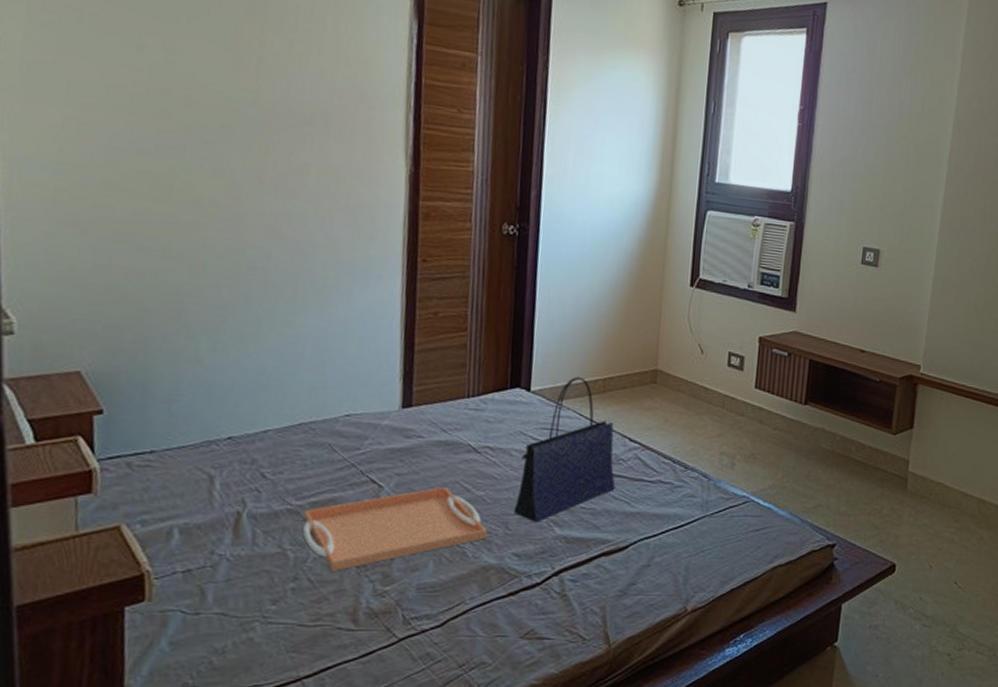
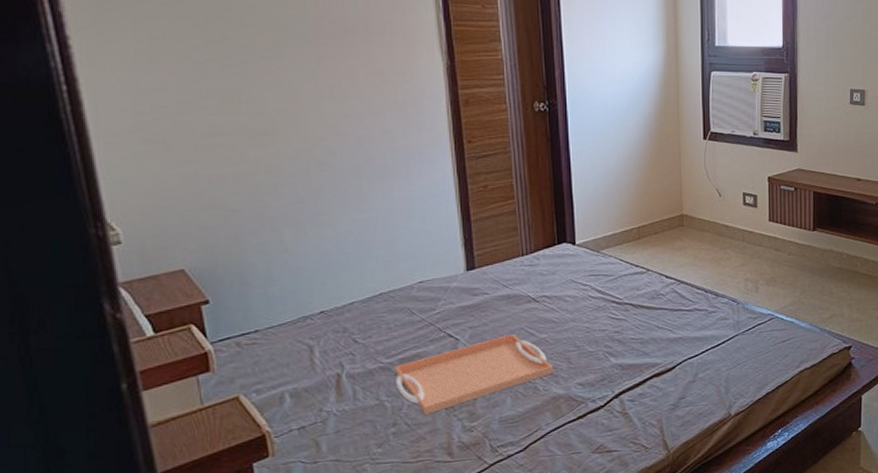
tote bag: present [513,377,616,522] -> none [574,228,658,355]

